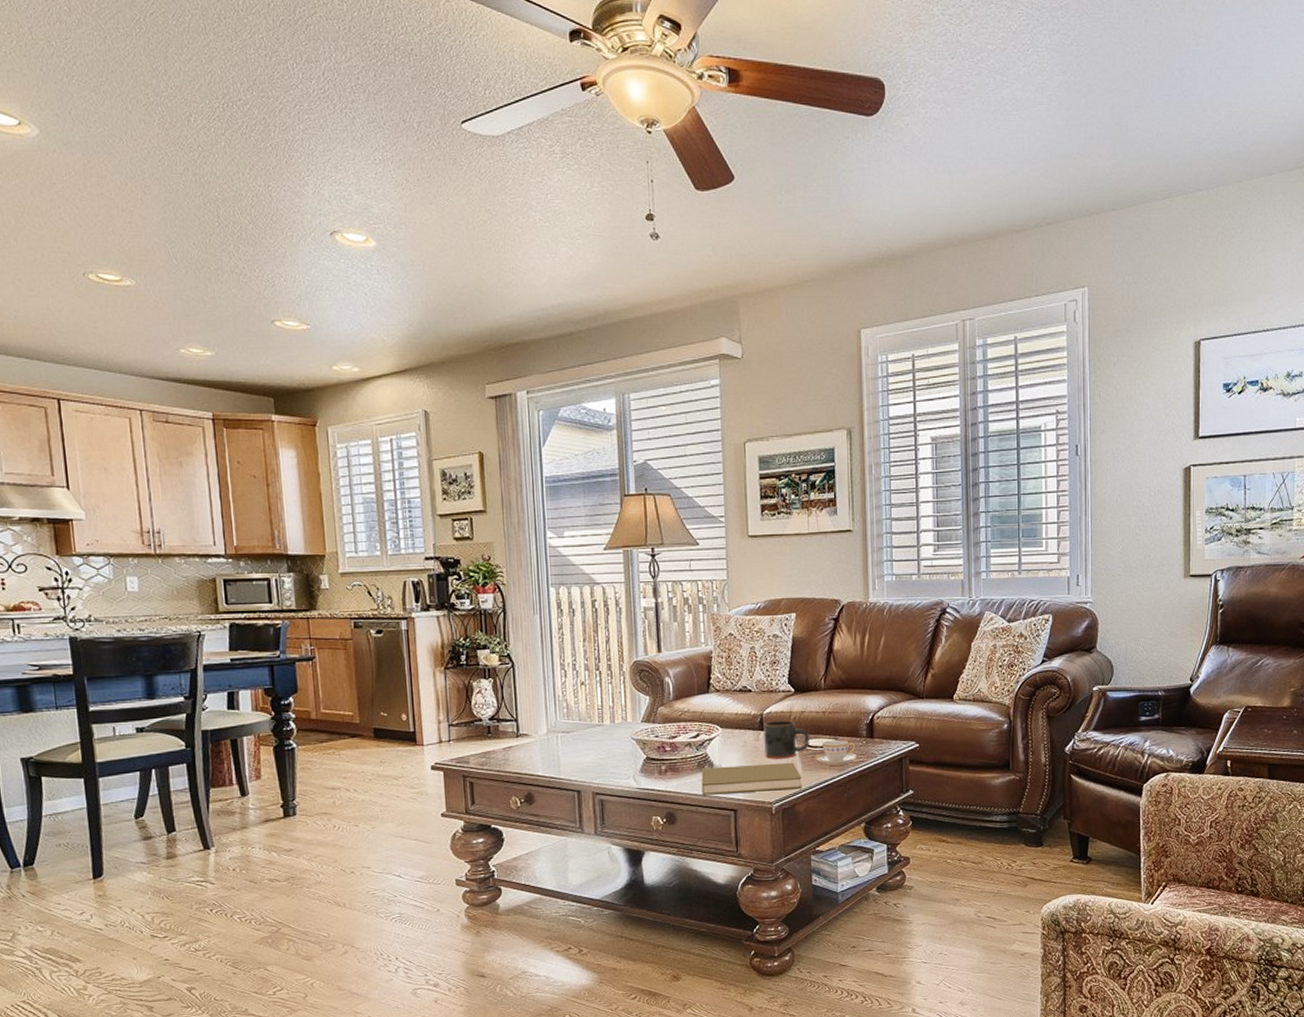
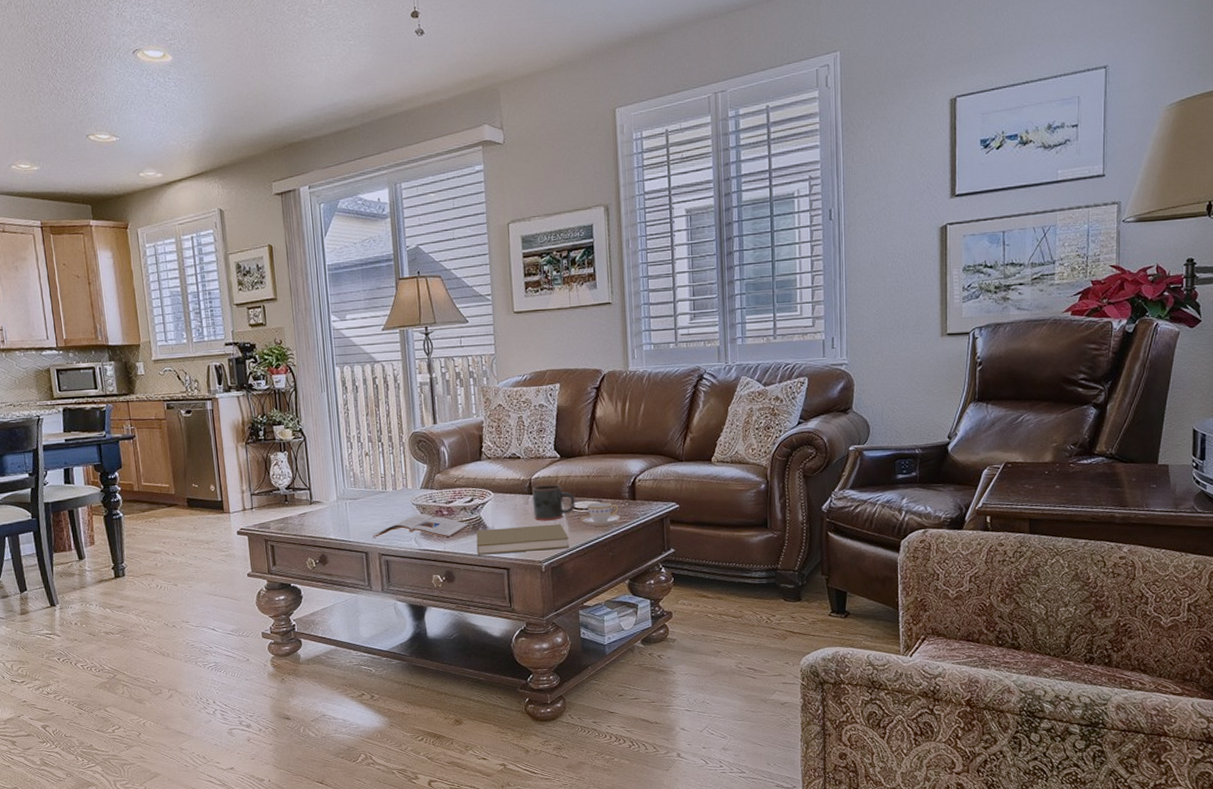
magazine: none [586,749,694,776] -> present [372,513,469,538]

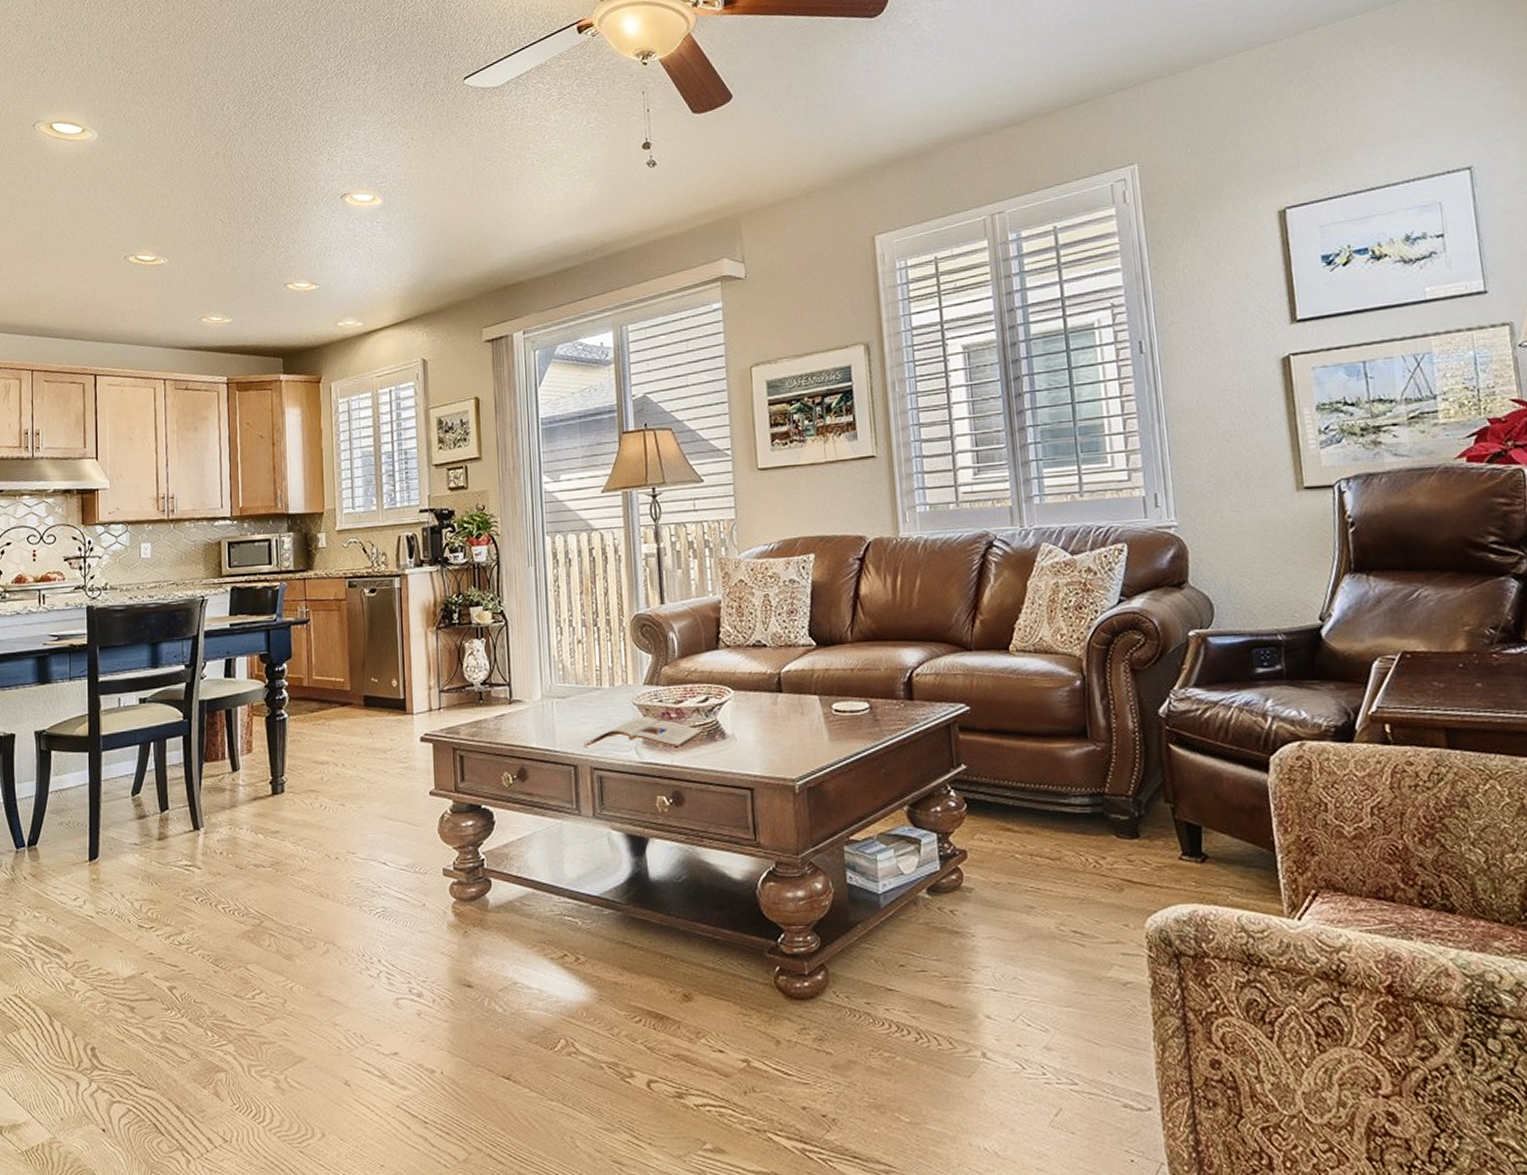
book: present [476,524,569,555] -> none [711,730,830,771]
mug: present [532,484,575,521] -> none [781,680,837,727]
teacup: present [581,502,620,528] -> none [844,702,894,736]

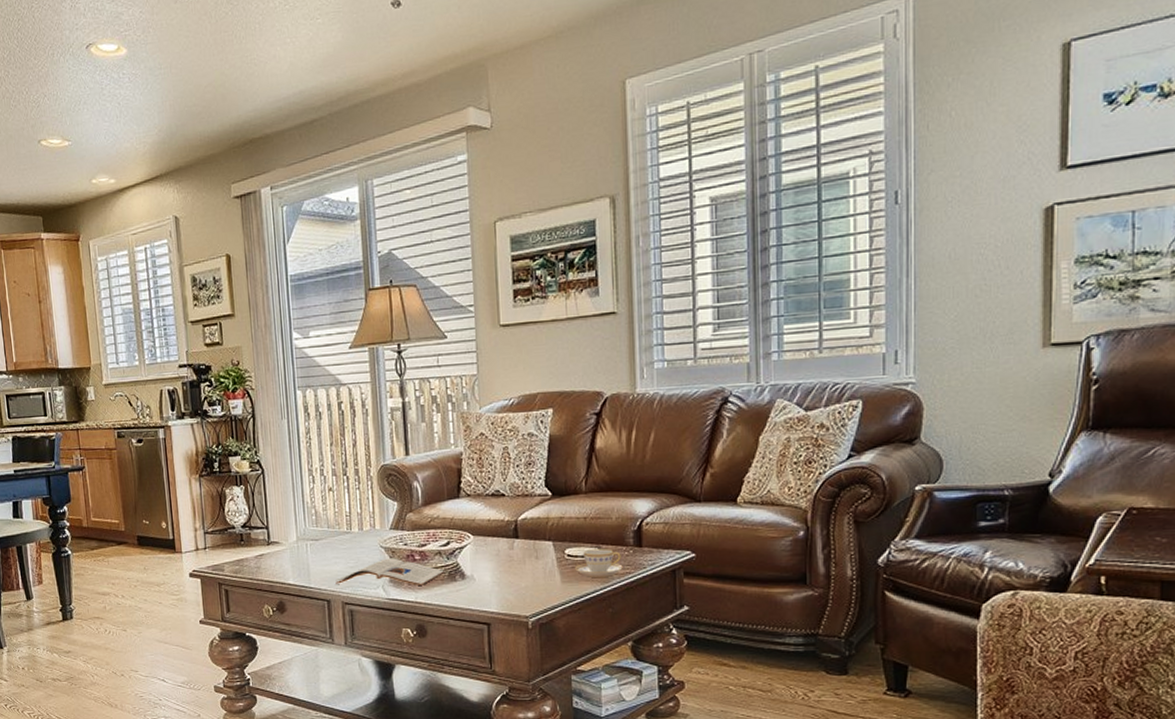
teacup: none [844,702,894,736] -> present [575,549,623,579]

